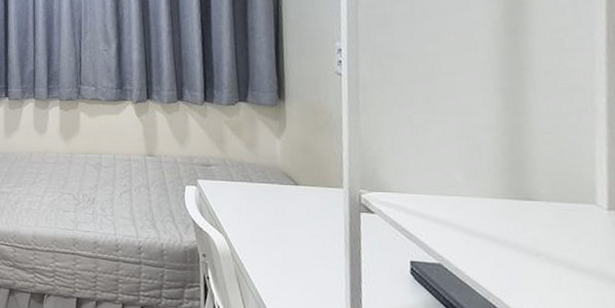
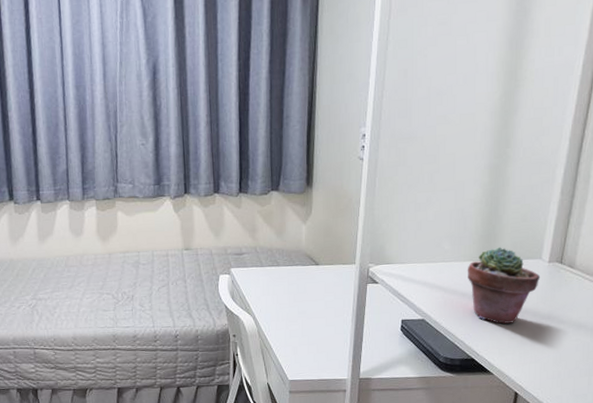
potted succulent: none [491,184,600,284] -> present [467,247,541,324]

